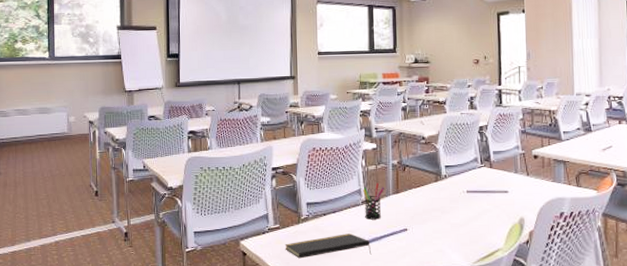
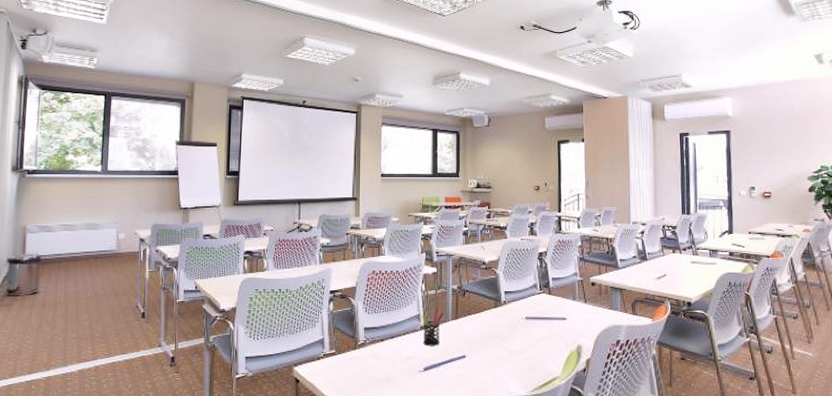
notepad: present [285,233,372,259] -> none [340,360,429,386]

